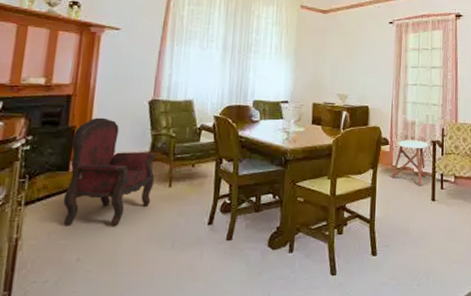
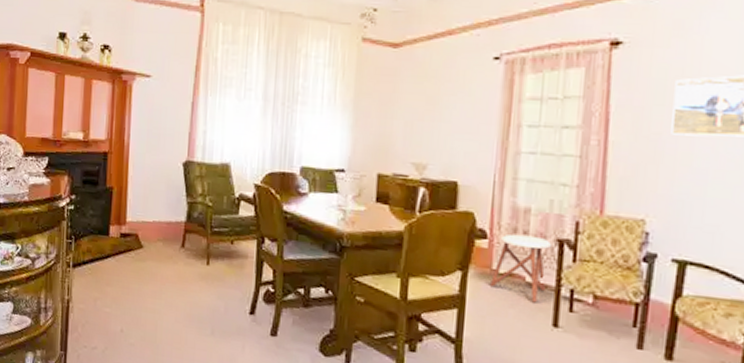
armchair: present [63,117,157,226] -> none [105,178,193,301]

